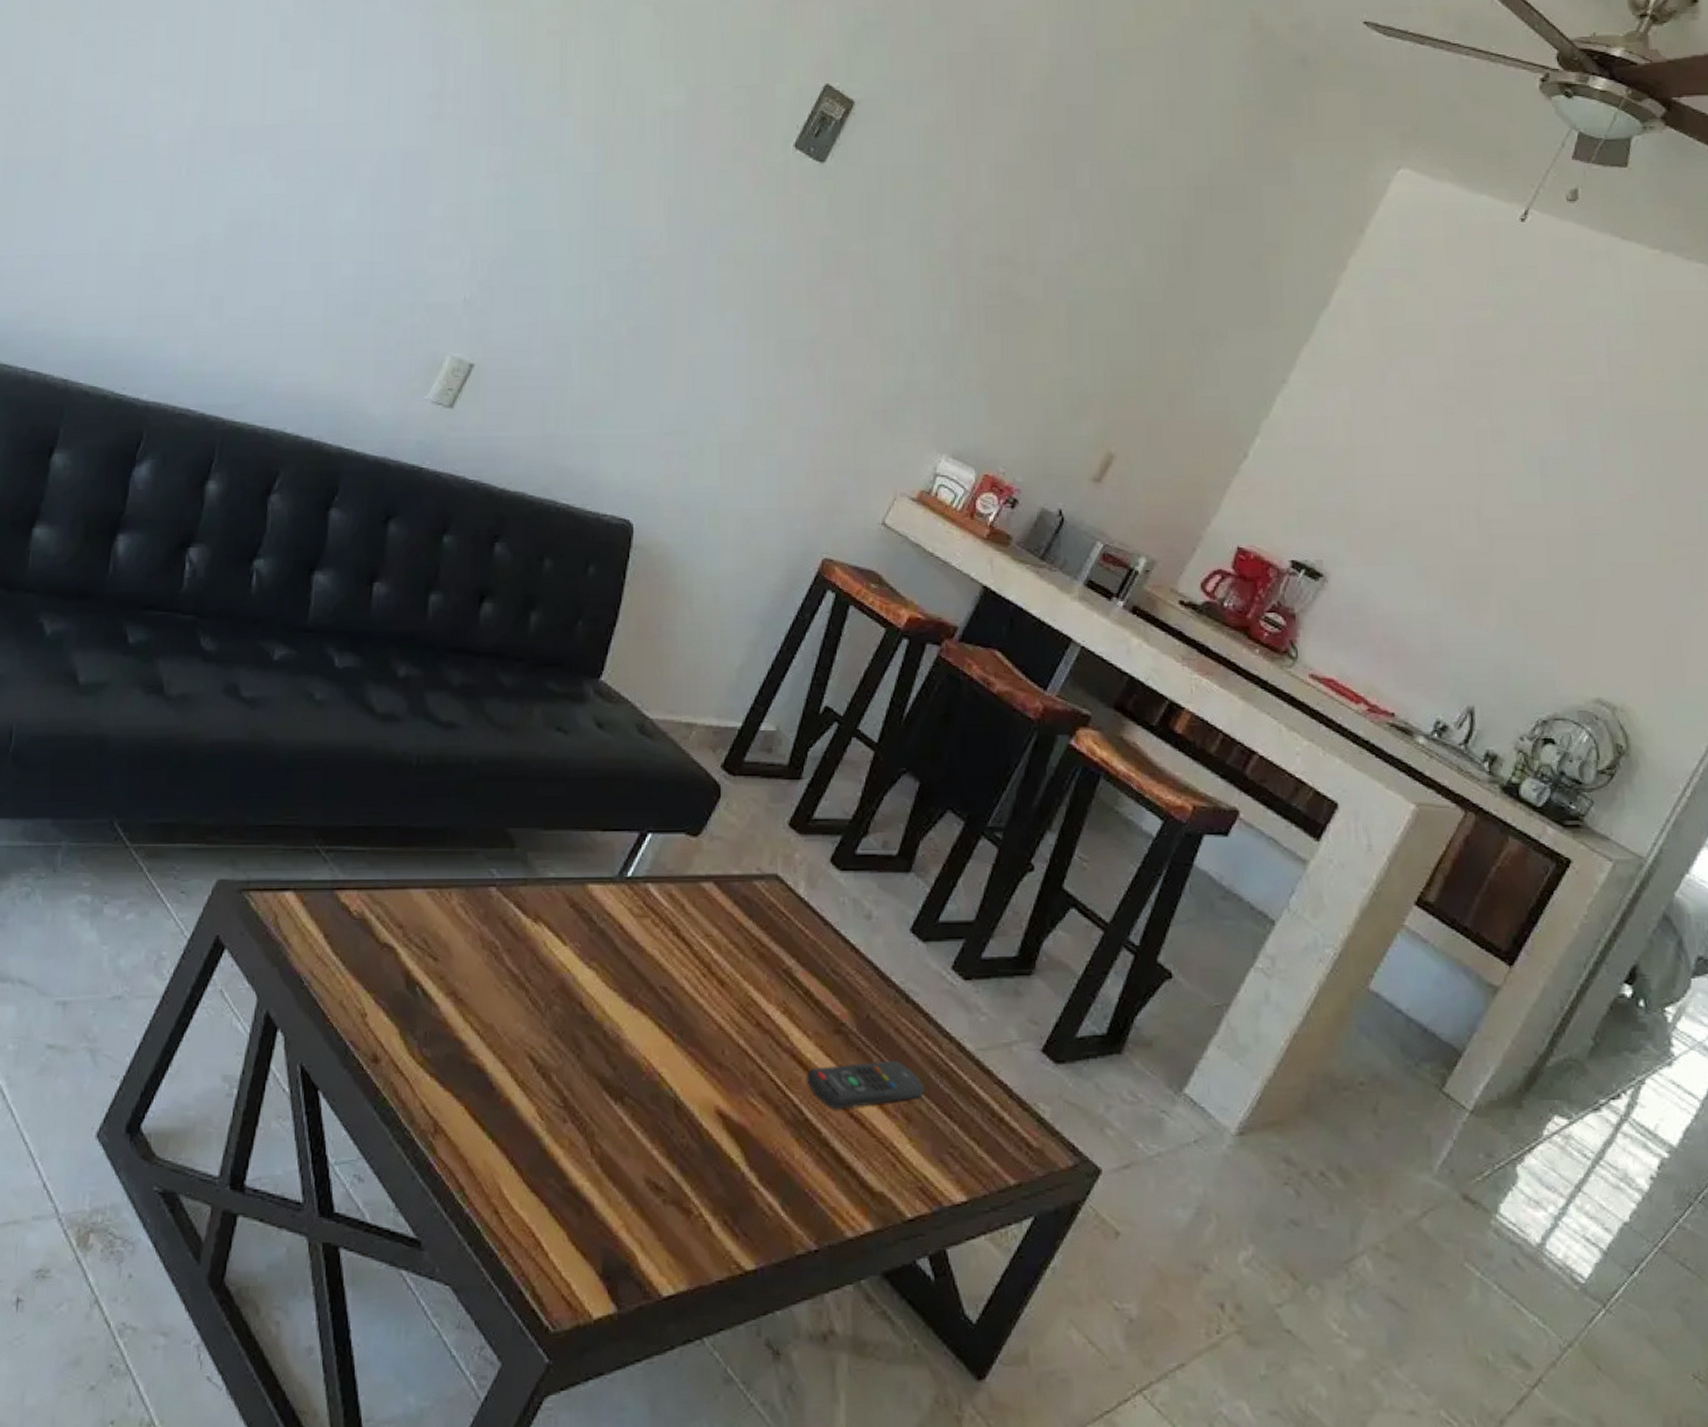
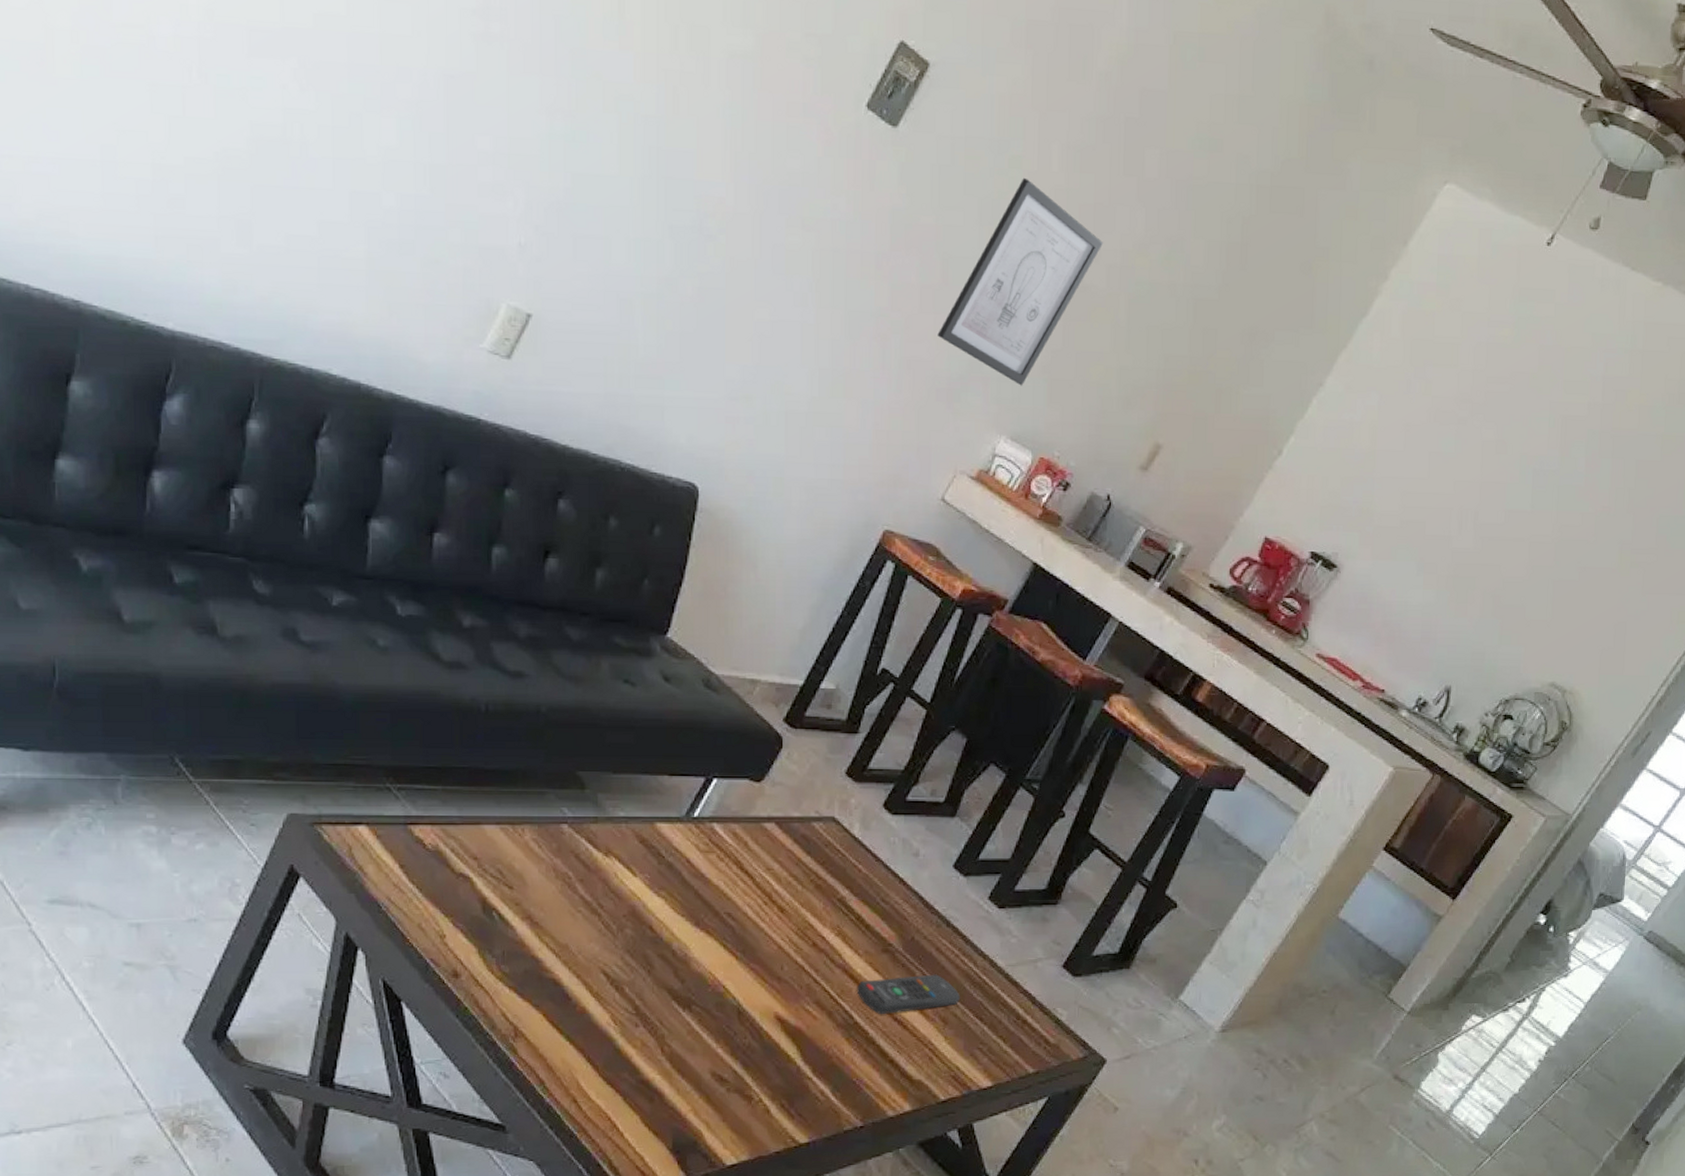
wall art: none [872,199,1037,403] -> present [937,177,1103,386]

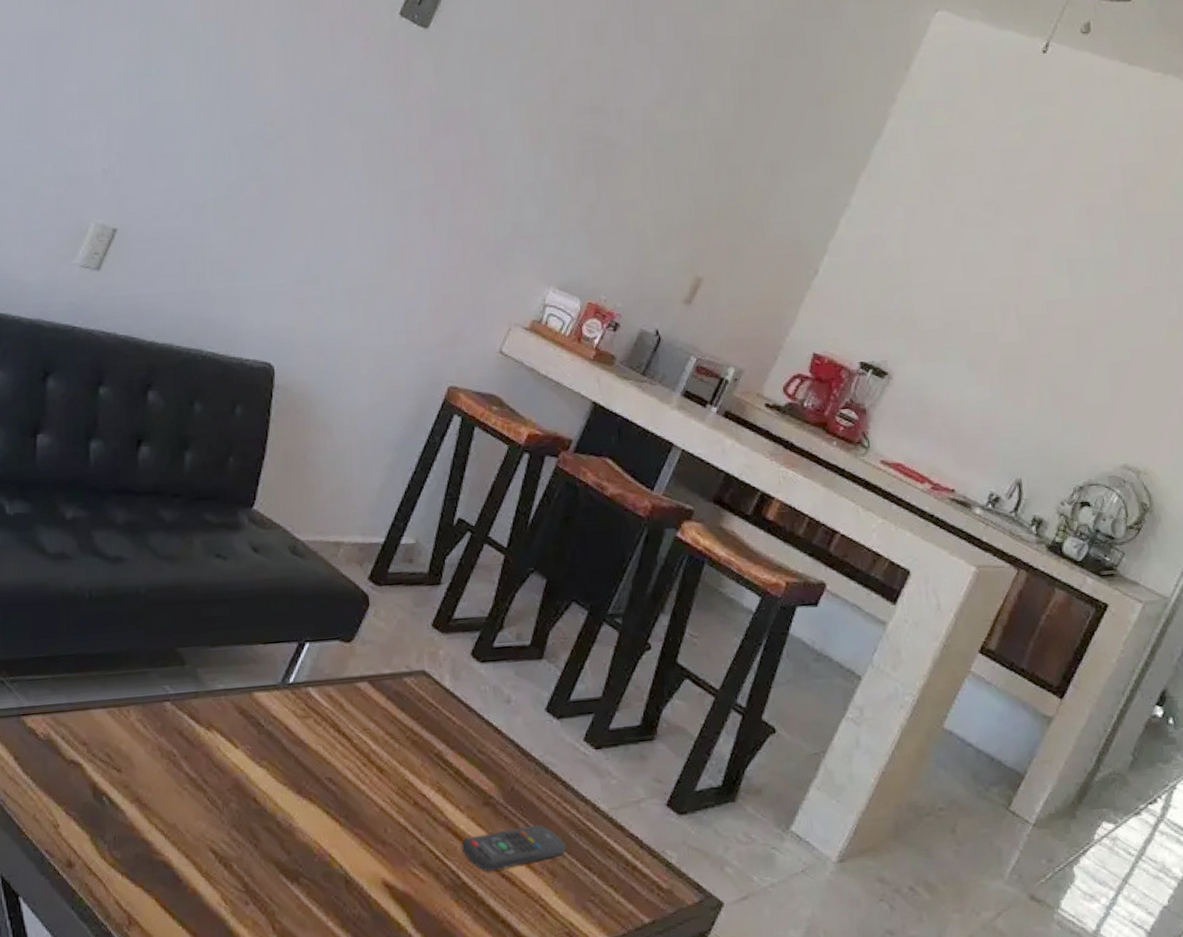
wall art: present [937,177,1103,386] -> none [481,56,625,240]

